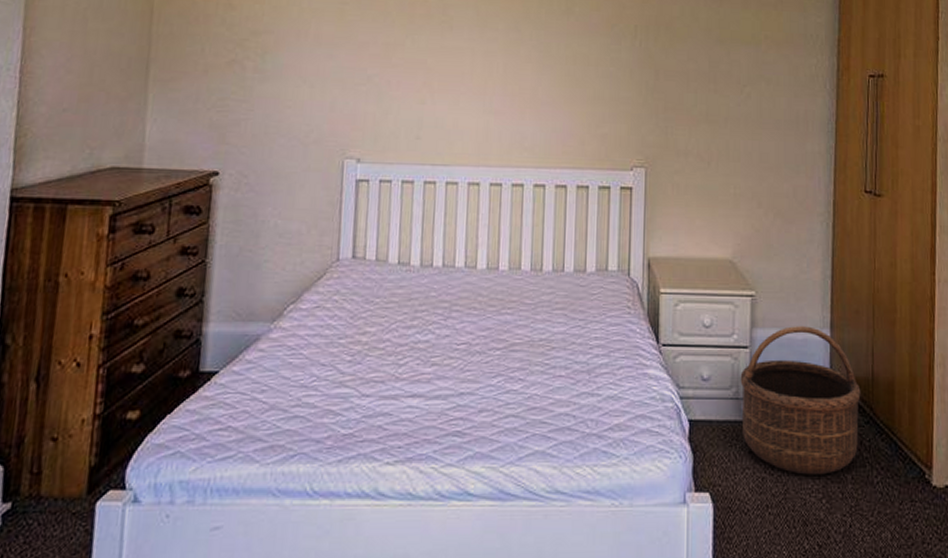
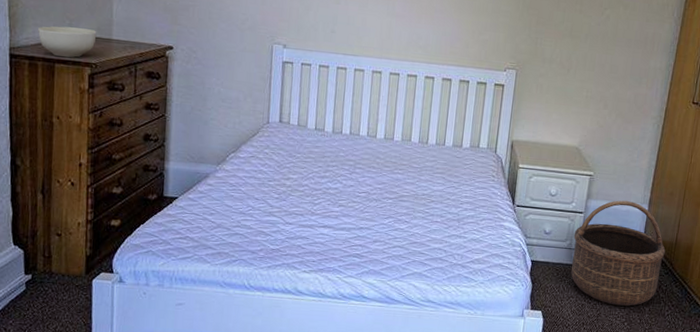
bowl: none [48,157,124,196] -> present [37,26,97,58]

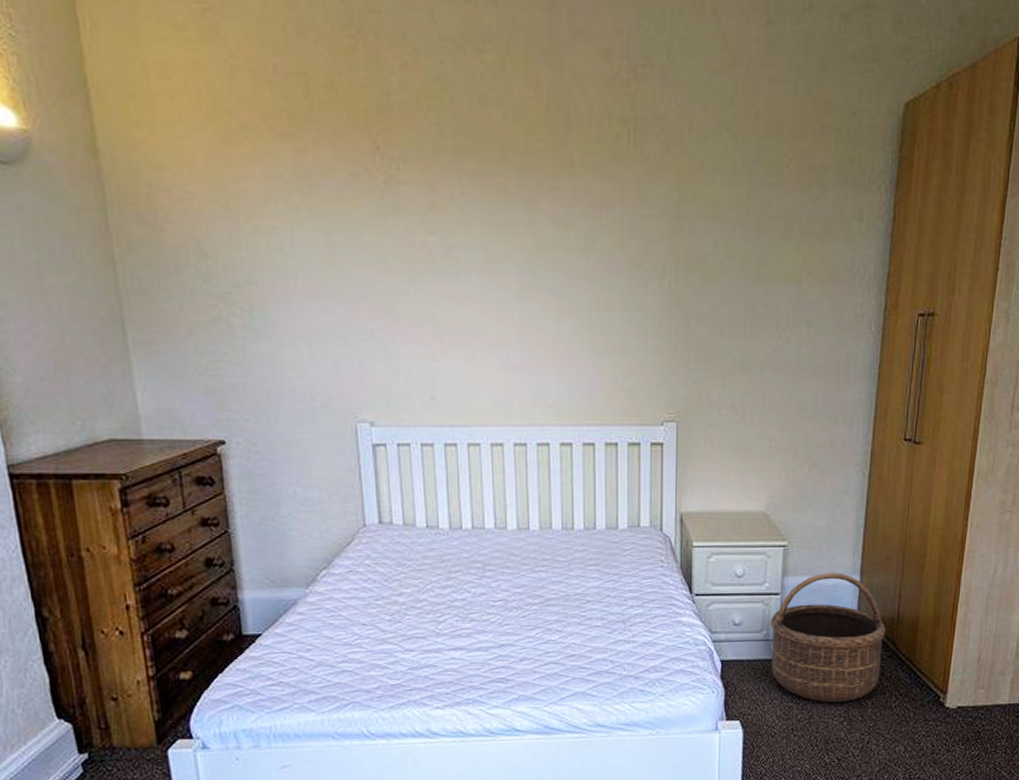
bowl: present [37,26,97,58] -> none [39,430,122,471]

